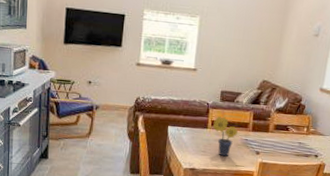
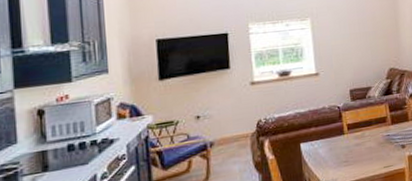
potted flower: present [212,116,239,157] -> none [349,117,378,161]

